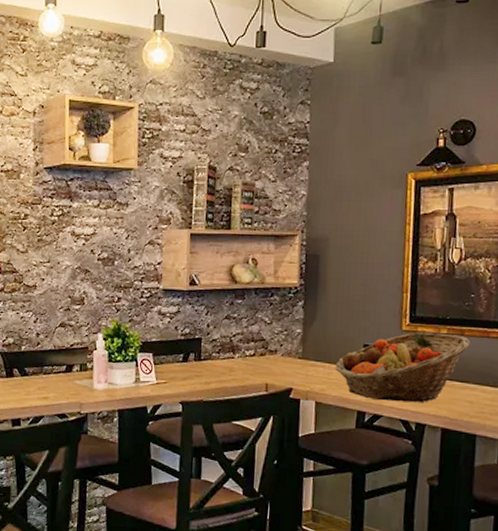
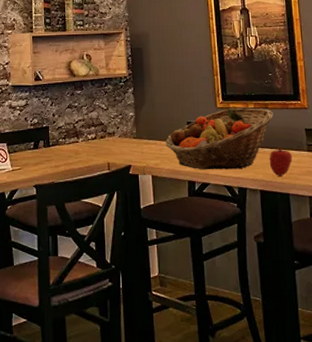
apple: none [456,380,486,414] -> present [269,146,292,176]

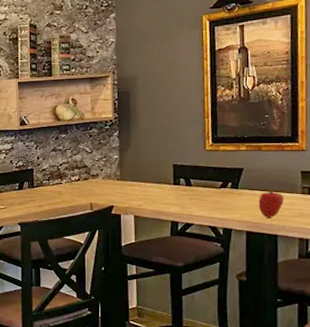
fruit basket: present [165,108,274,170] -> none [149,150,267,211]

